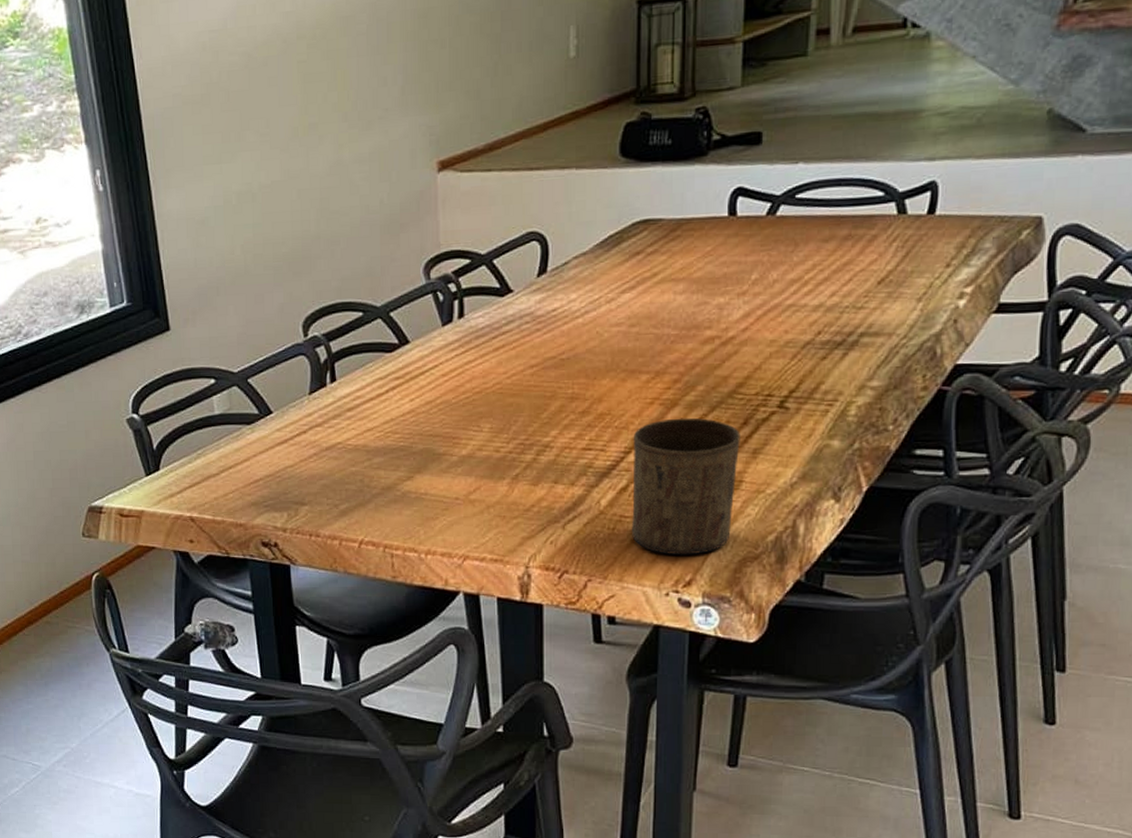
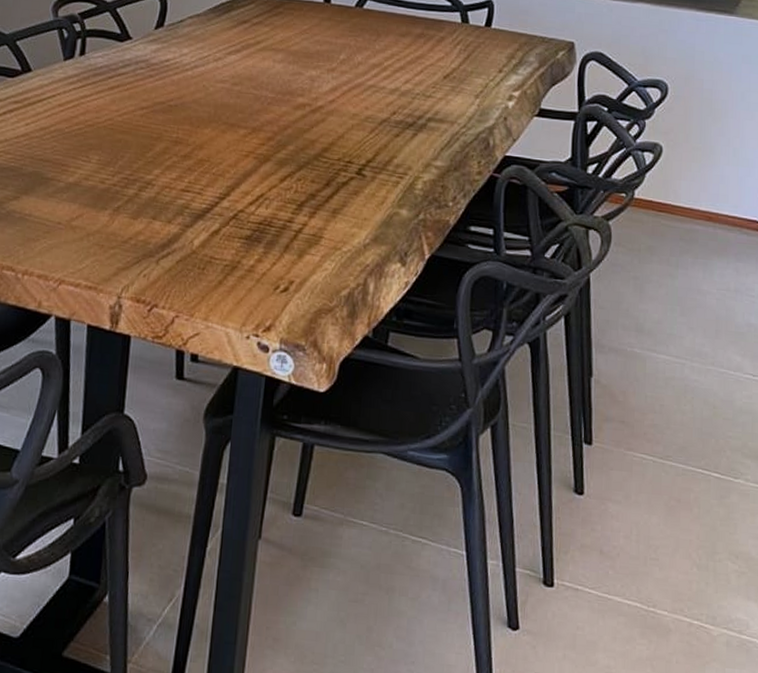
cup: present [632,417,740,555] -> none [220,172,323,302]

